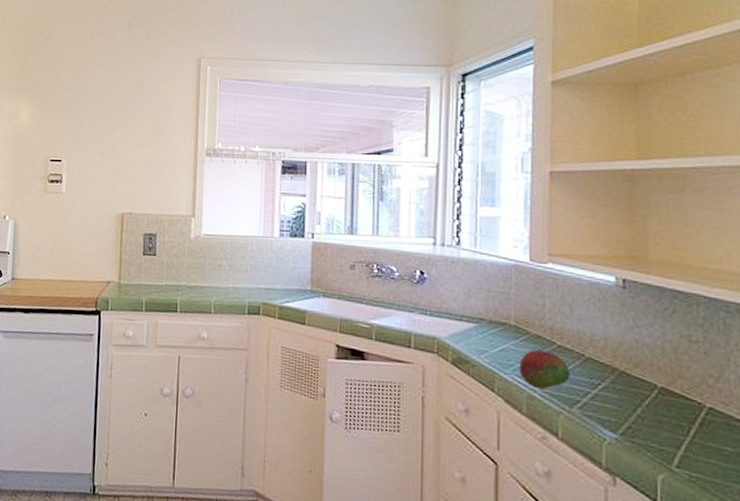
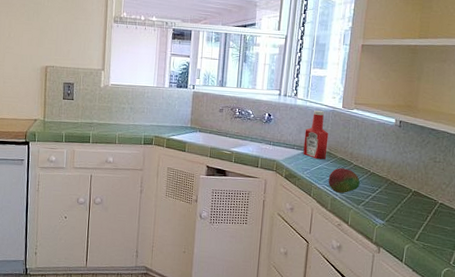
ketchup bottle: none [476,265,513,338] -> present [303,110,329,160]

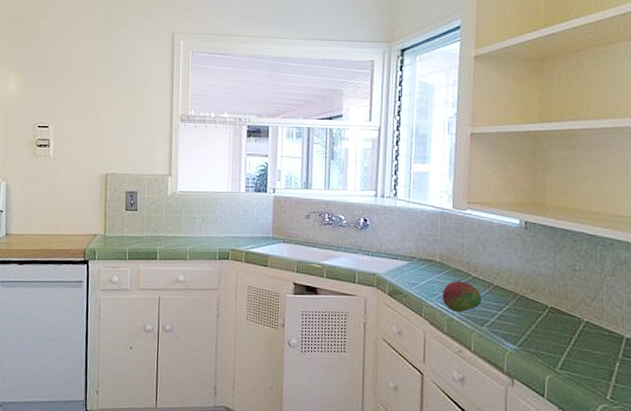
ketchup bottle: present [303,110,329,160] -> none [409,213,438,272]

